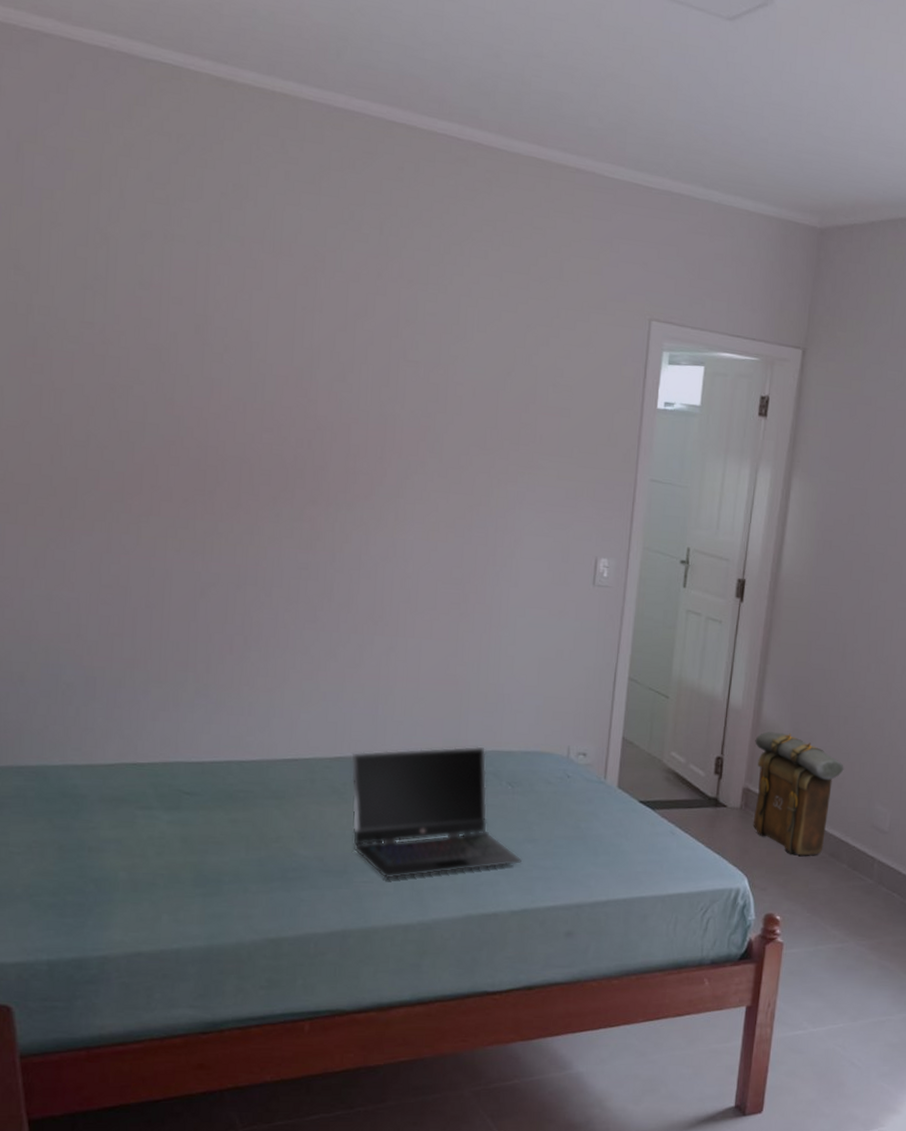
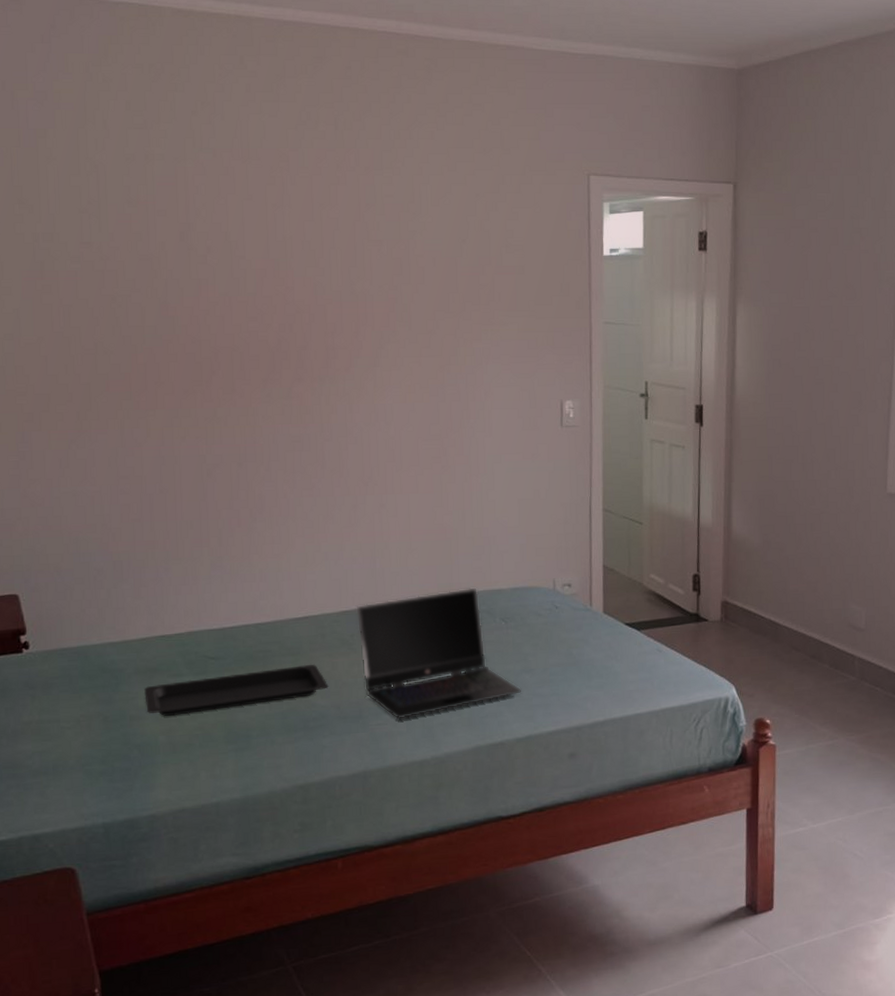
serving tray: none [107,811,313,851] -> present [144,665,329,716]
backpack: present [753,731,844,856] -> none [728,545,816,660]

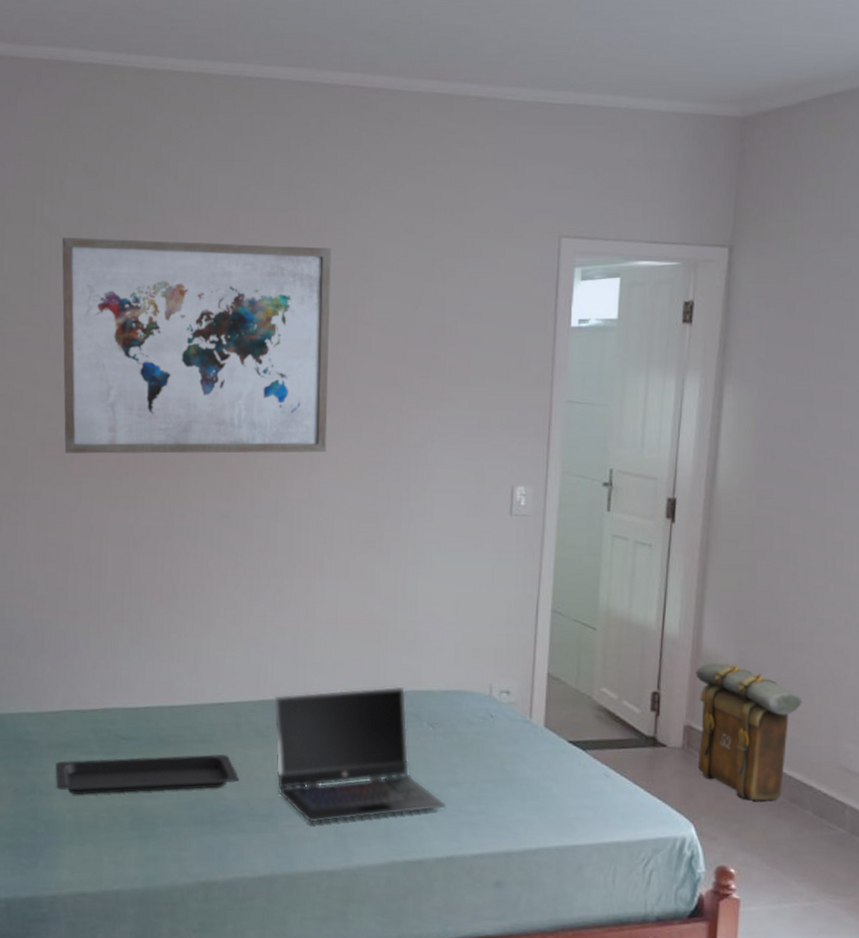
wall art: none [110,176,389,388] -> present [62,238,331,454]
backpack: none [728,545,816,660] -> present [695,663,802,801]

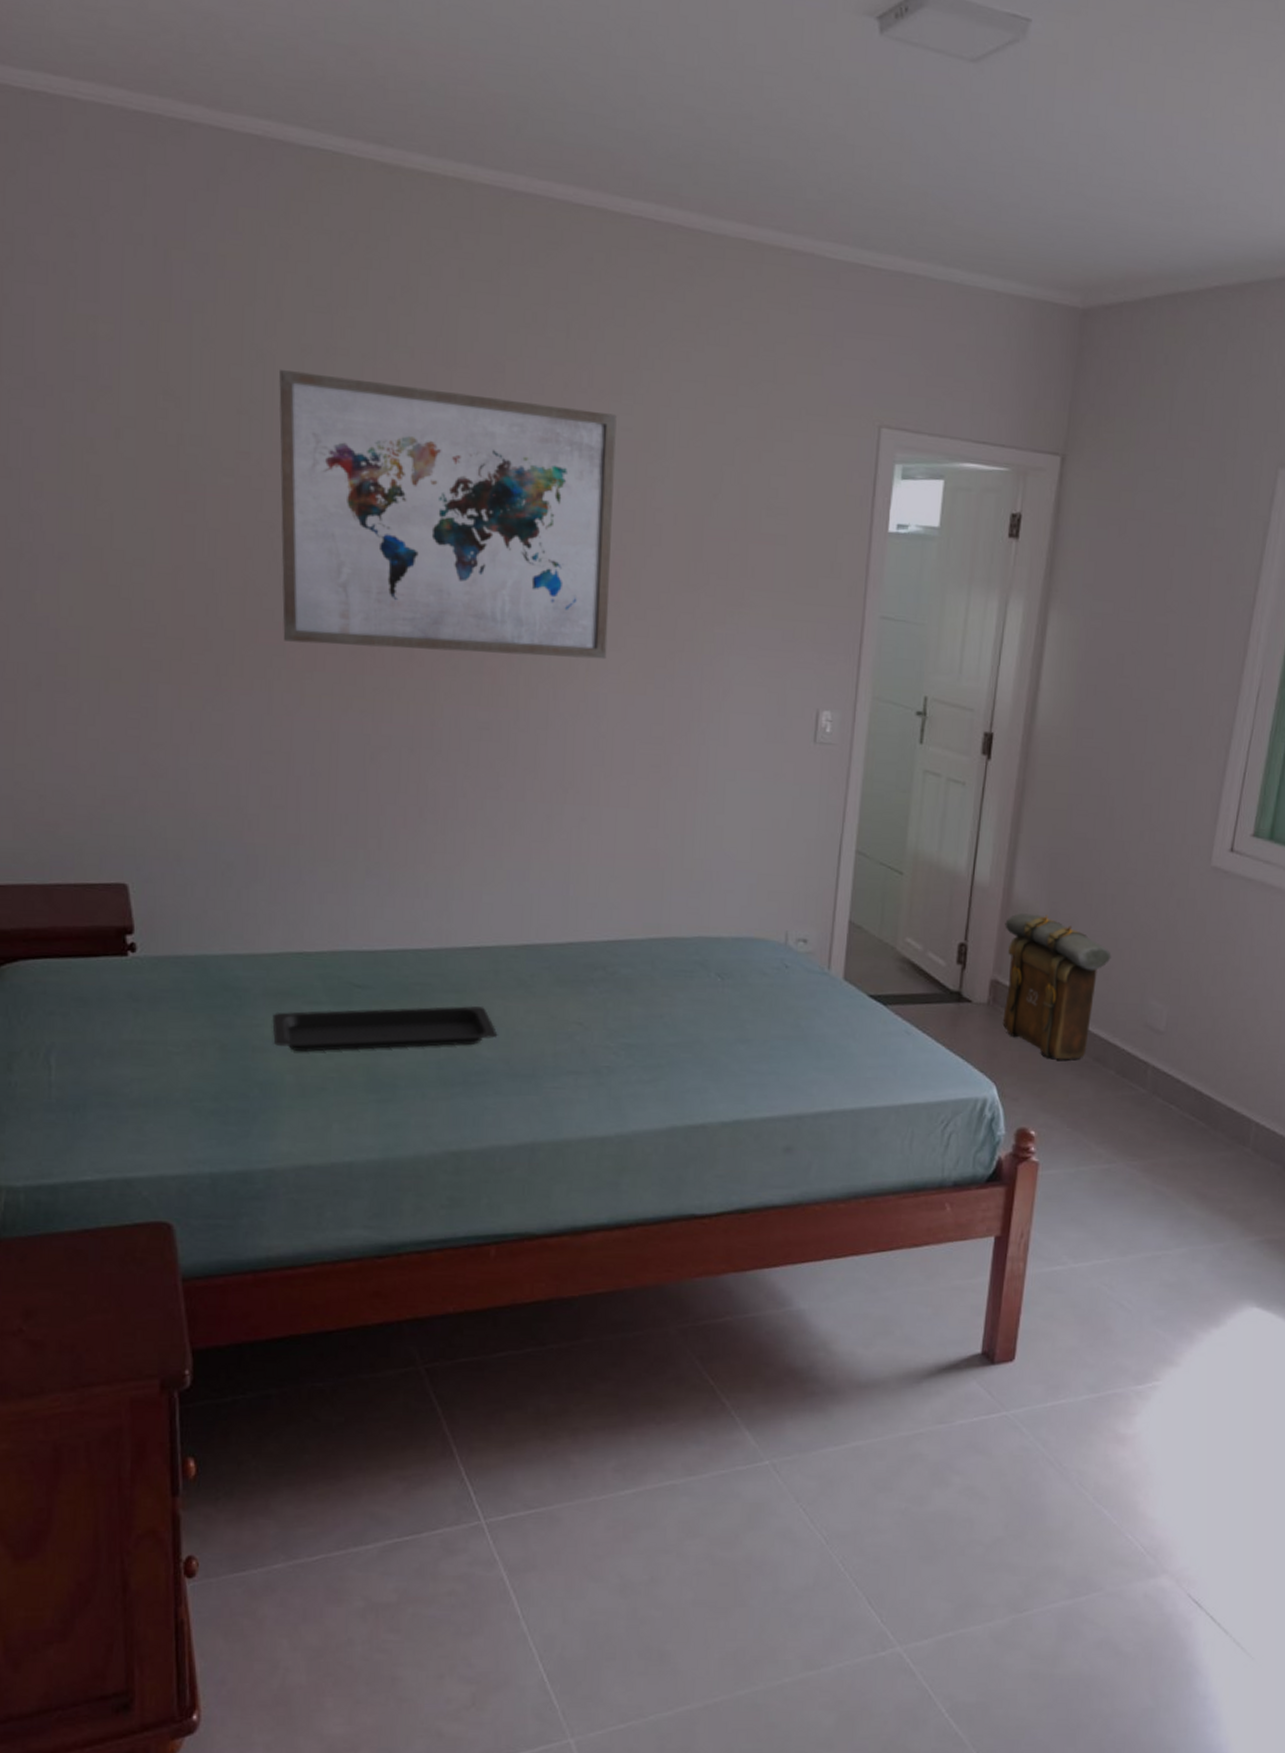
laptop computer: present [273,686,447,823] -> none [539,931,735,1085]

